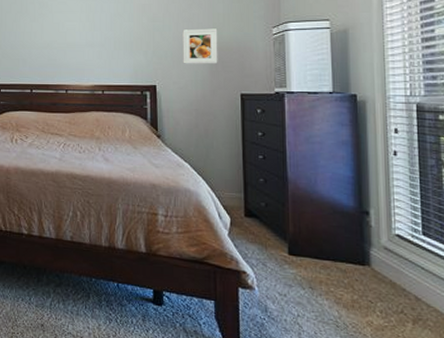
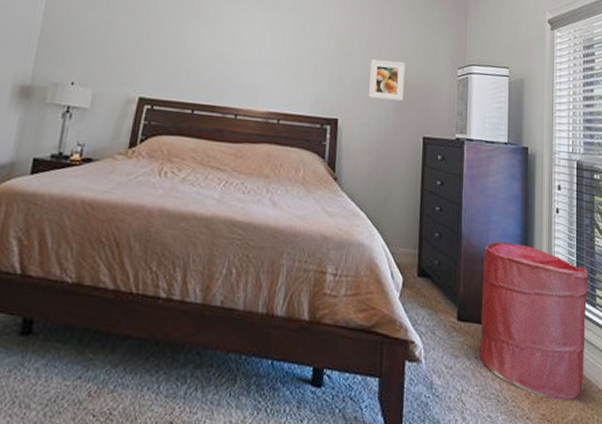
laundry hamper: none [313,185,436,330] -> present [479,242,588,400]

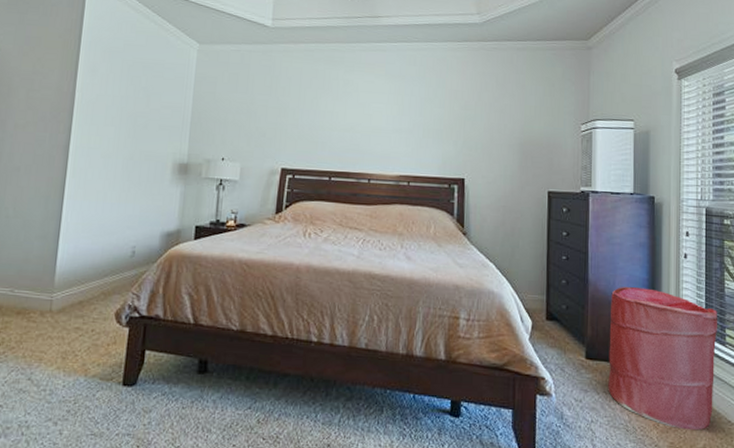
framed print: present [368,59,406,102] -> none [493,120,529,159]

